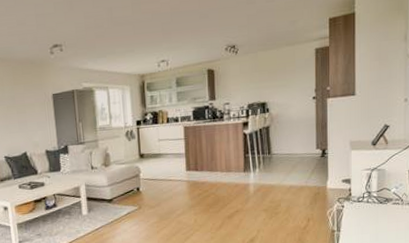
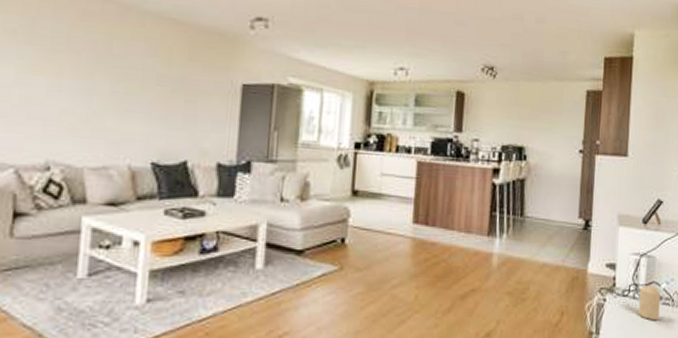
candle: none [372,191,391,217] -> present [638,285,660,321]

